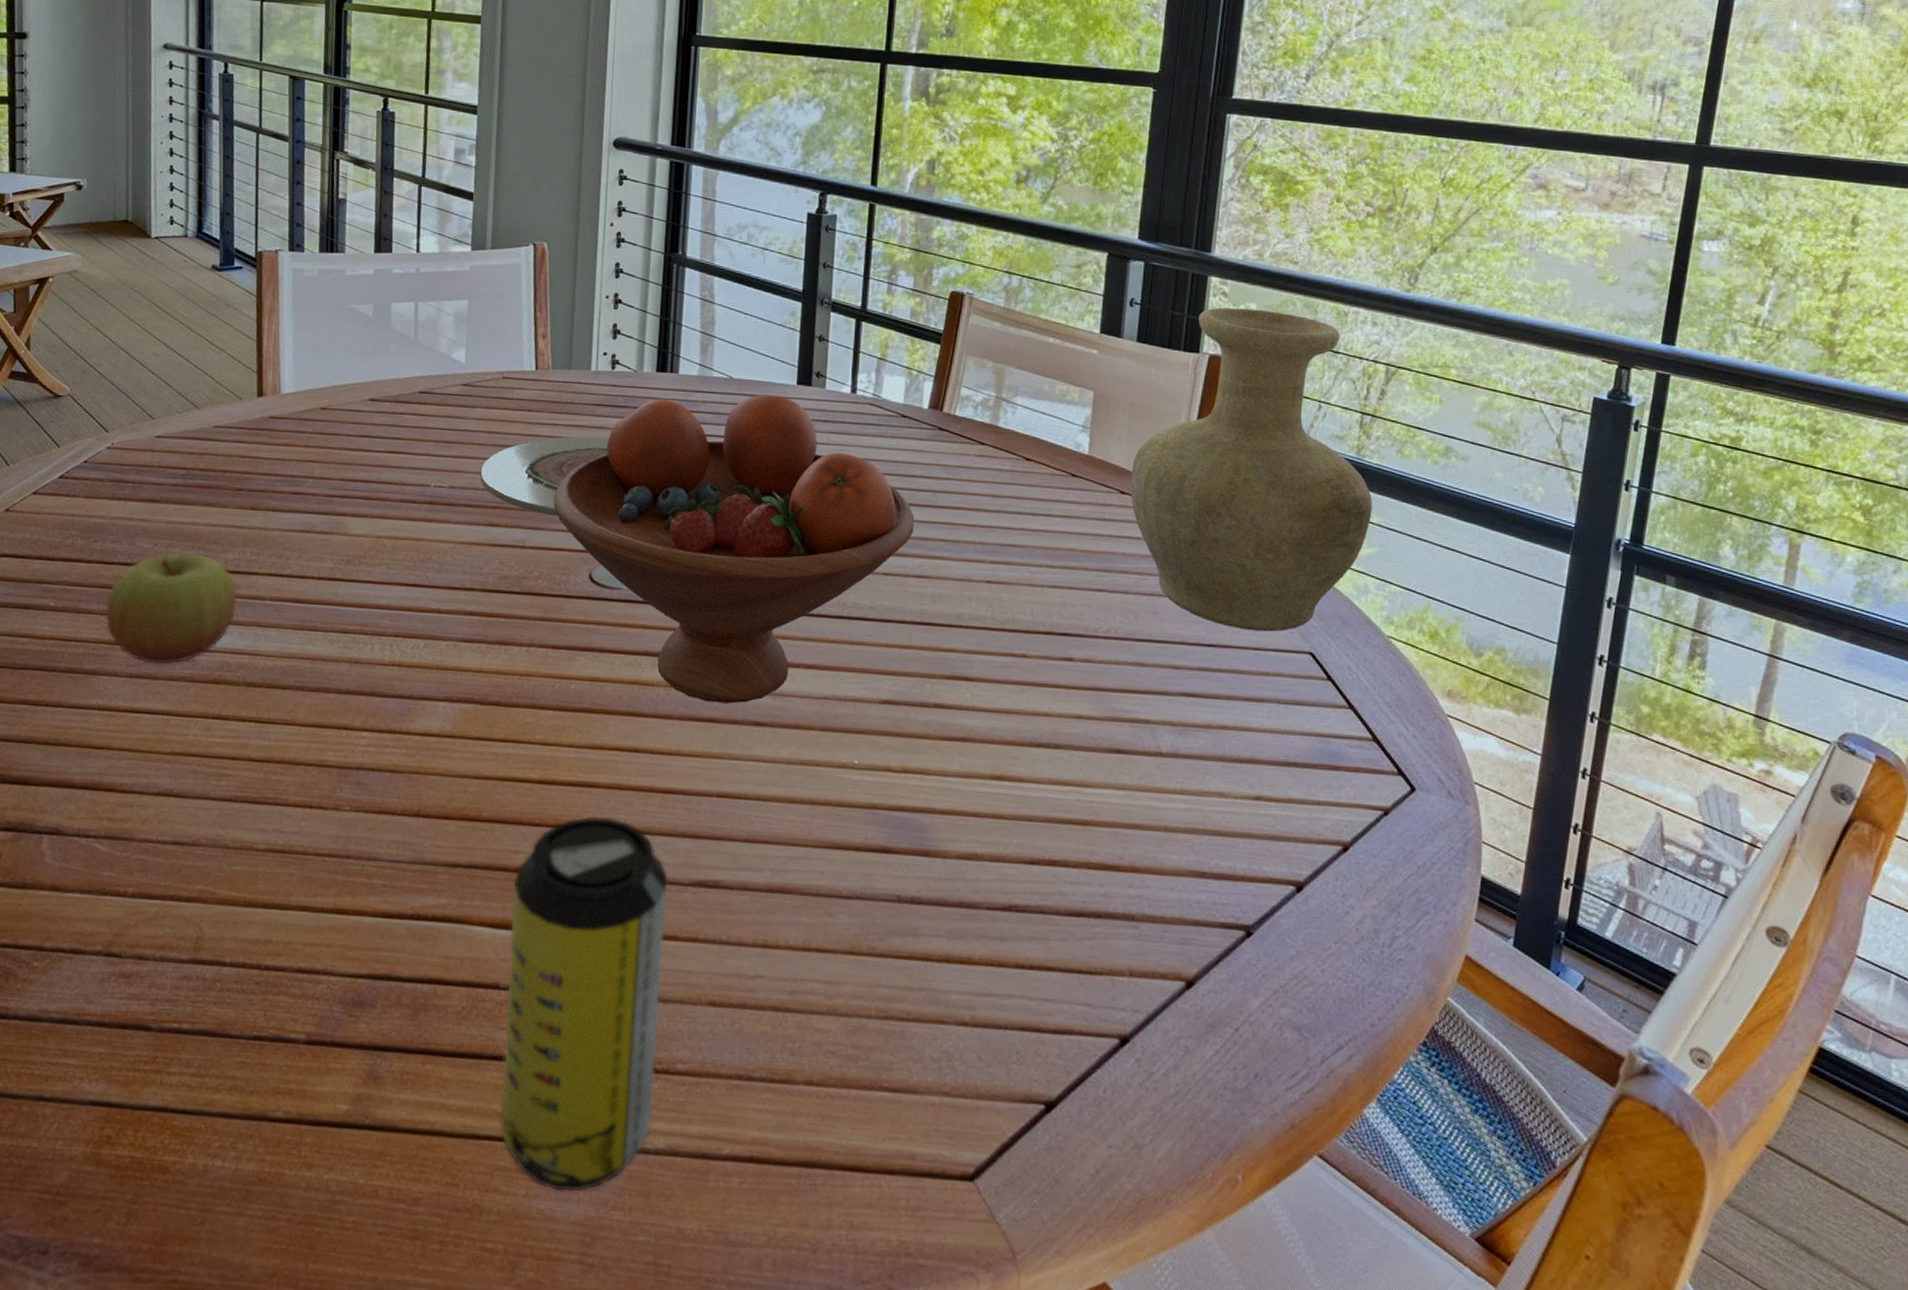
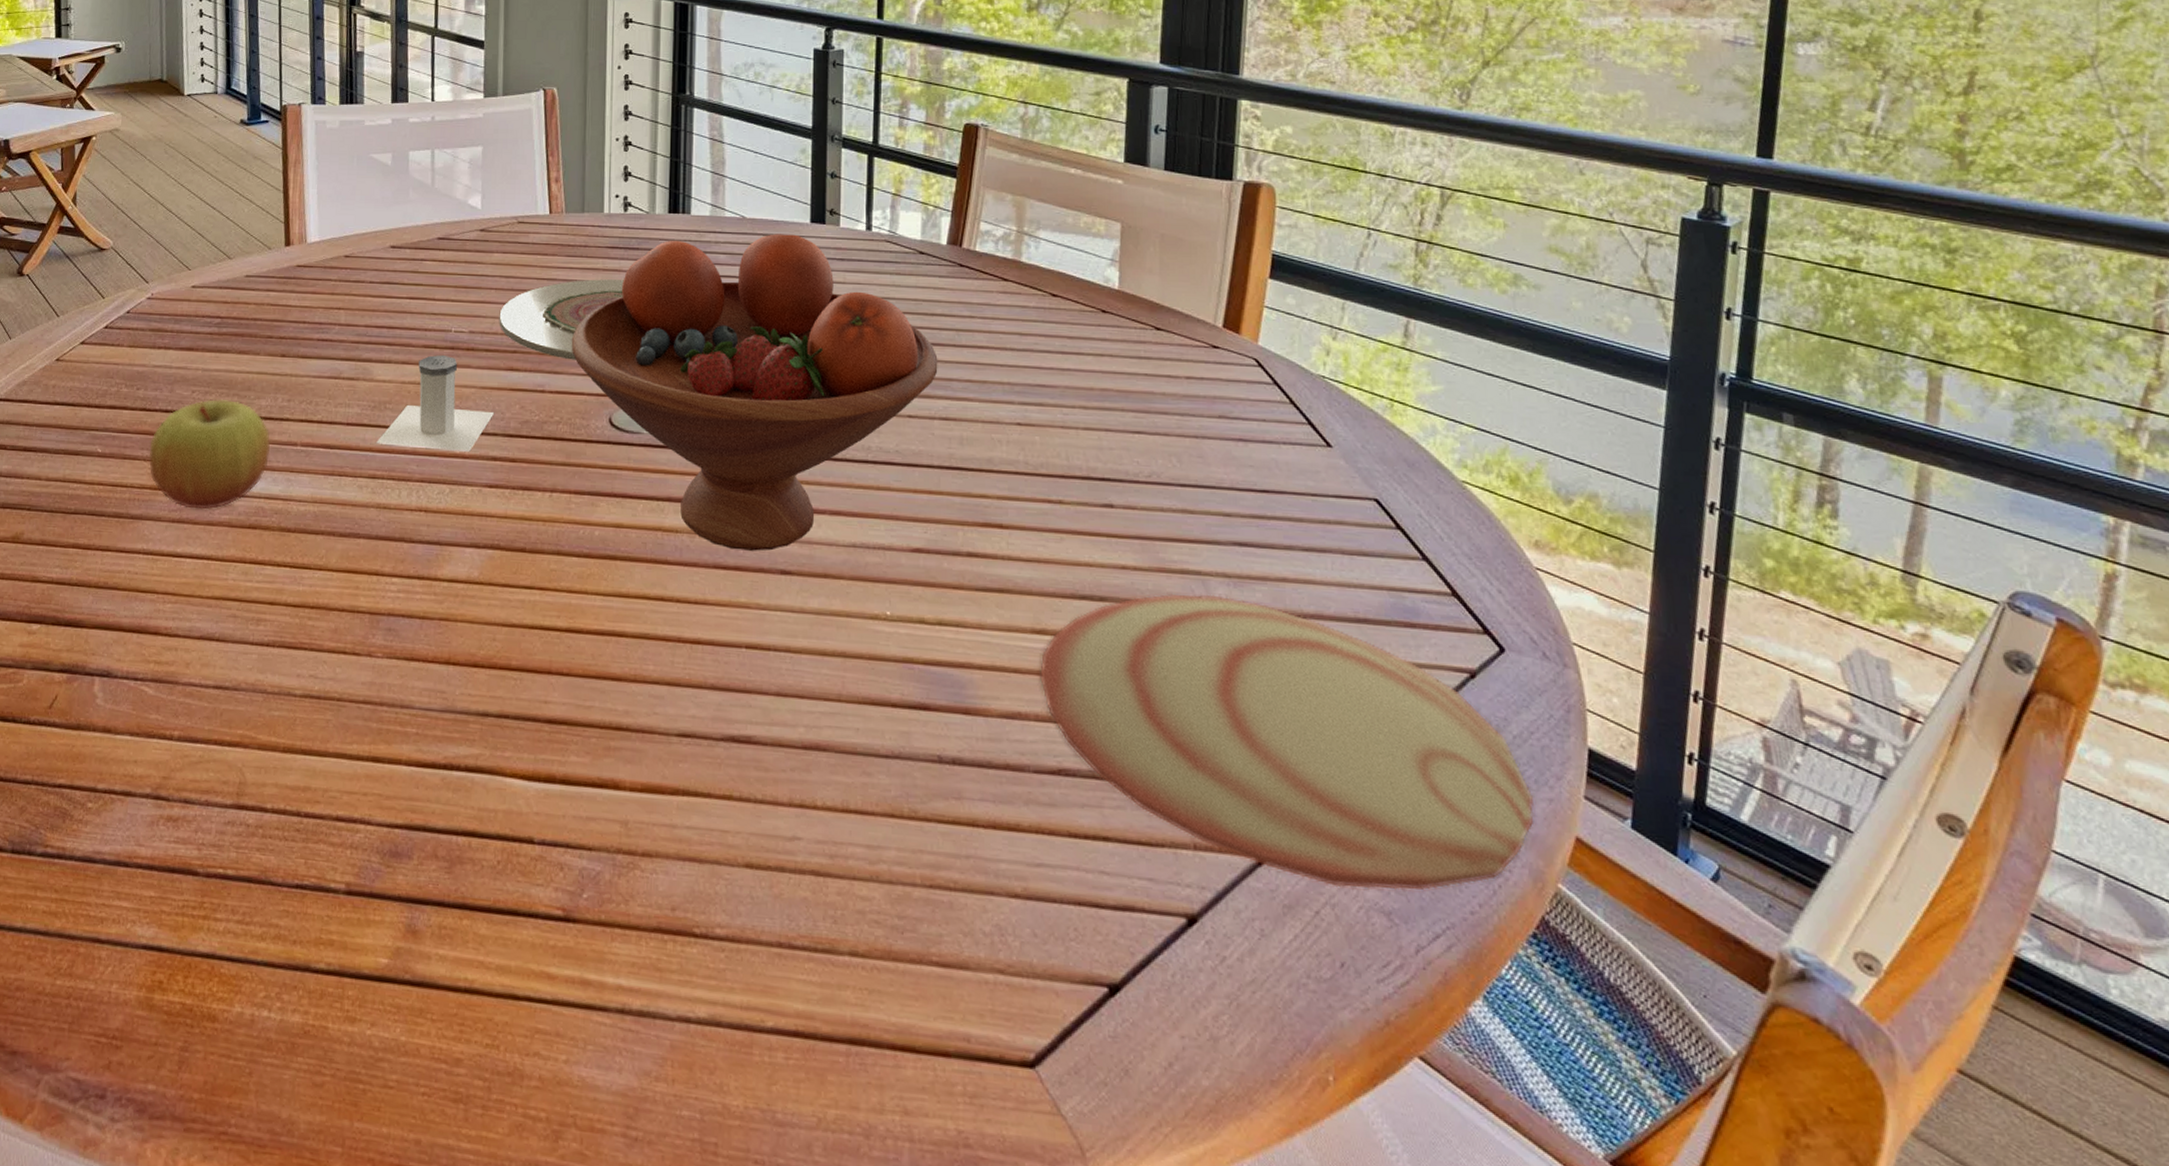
salt shaker: none [349,510,473,607] -> present [376,355,495,452]
beverage can: present [500,816,668,1192] -> none [538,666,699,1060]
plate: none [996,741,1432,1007] -> present [1040,593,1535,890]
vase: present [1130,307,1373,632] -> none [1165,132,1436,477]

